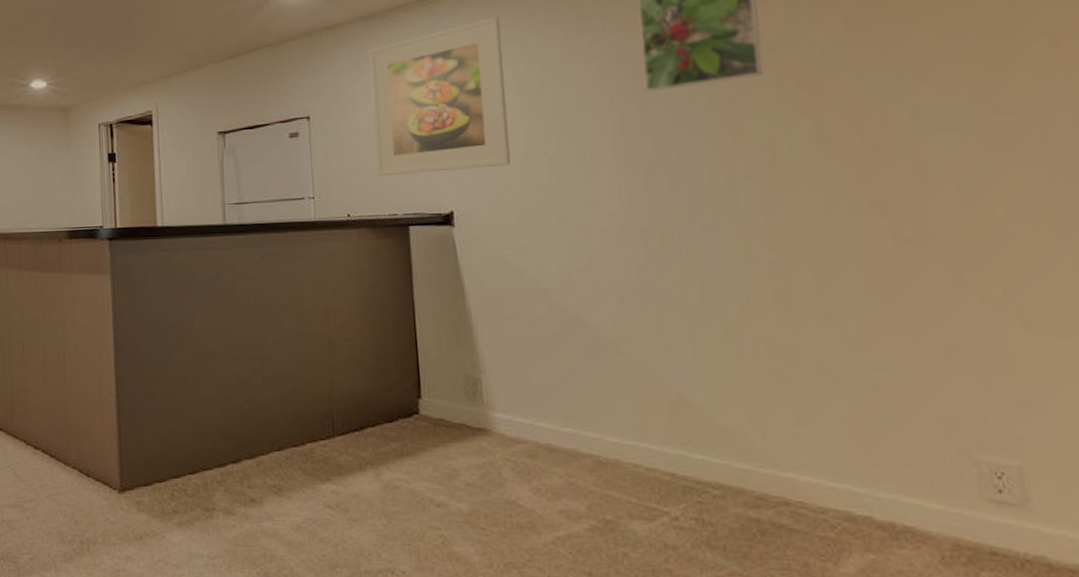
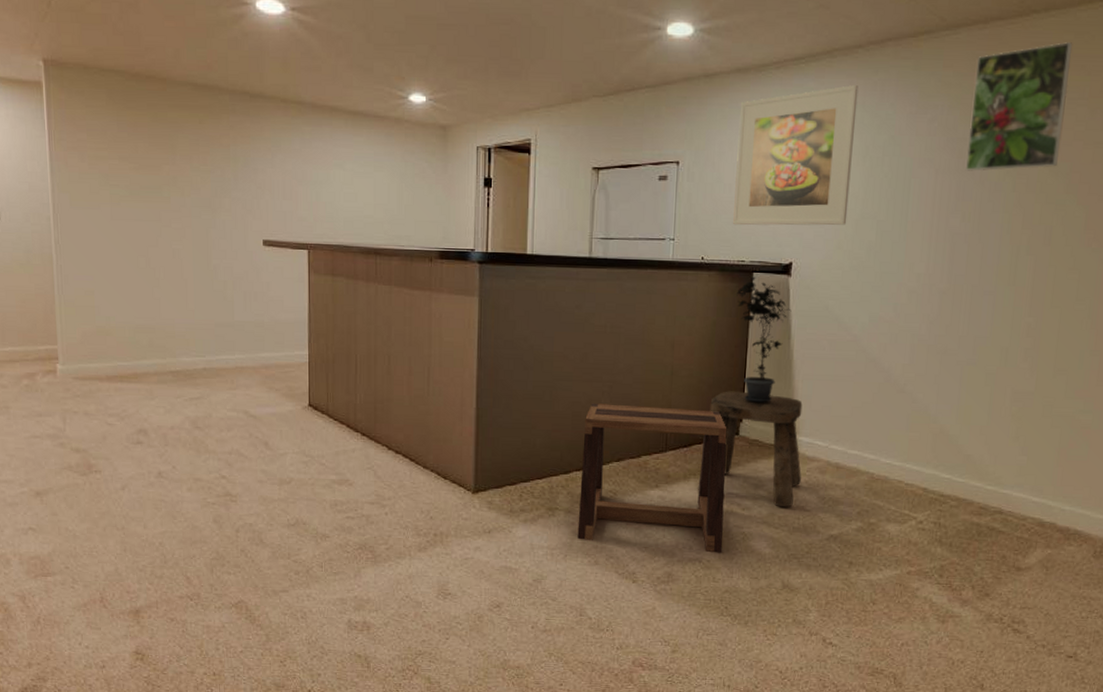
stool: none [236,384,419,562] -> present [577,403,727,553]
stool: none [377,362,507,502] -> present [698,391,803,508]
potted plant: none [393,230,461,375] -> present [737,276,792,403]

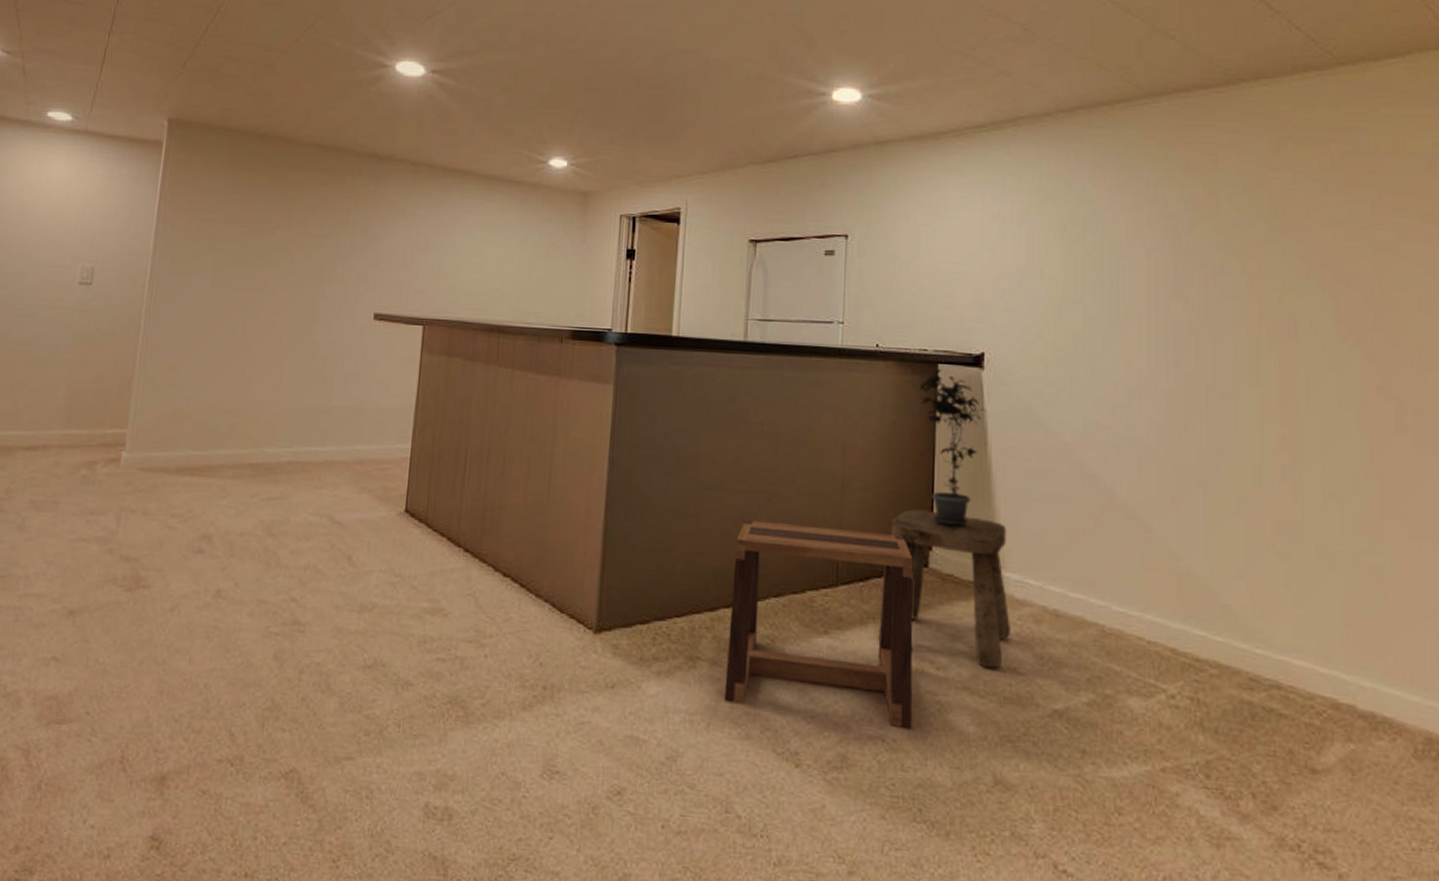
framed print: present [732,84,859,226] -> none [911,154,1050,311]
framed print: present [966,42,1072,171] -> none [1181,112,1293,252]

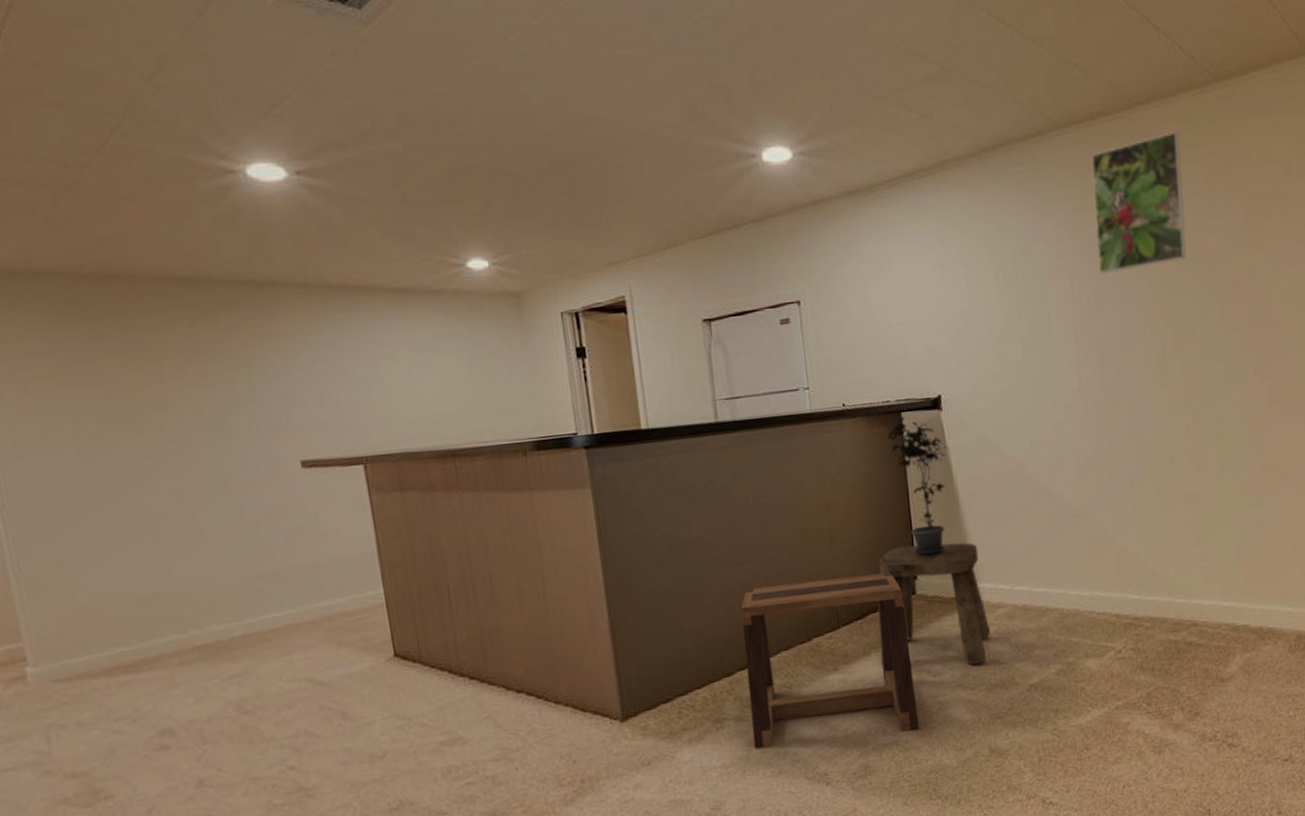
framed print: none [1181,112,1293,252] -> present [1091,132,1186,274]

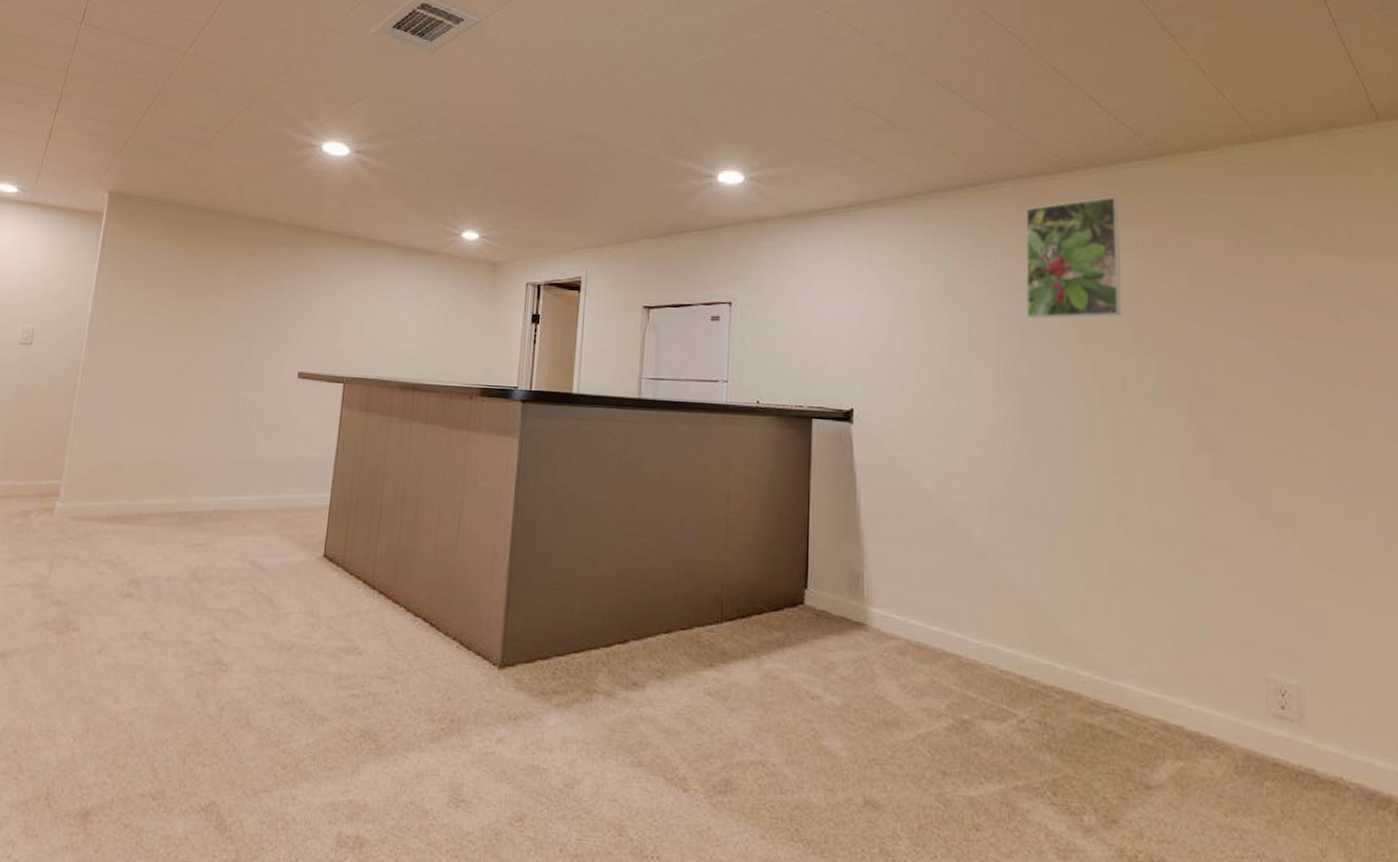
stool: present [741,572,920,750] -> none [618,562,791,755]
stool: present [878,542,991,665] -> none [759,551,879,697]
potted plant: present [887,416,949,556] -> none [796,423,856,567]

